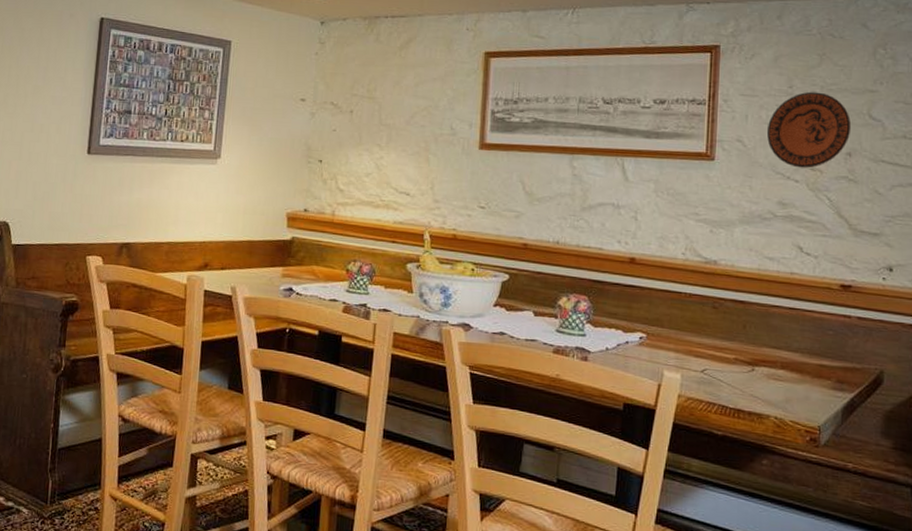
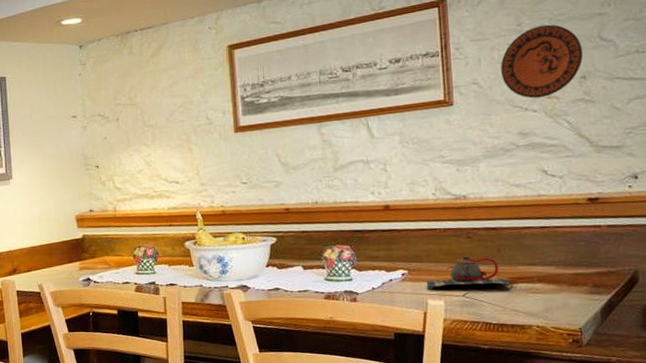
teapot: none [664,327,752,368] -> present [426,255,510,289]

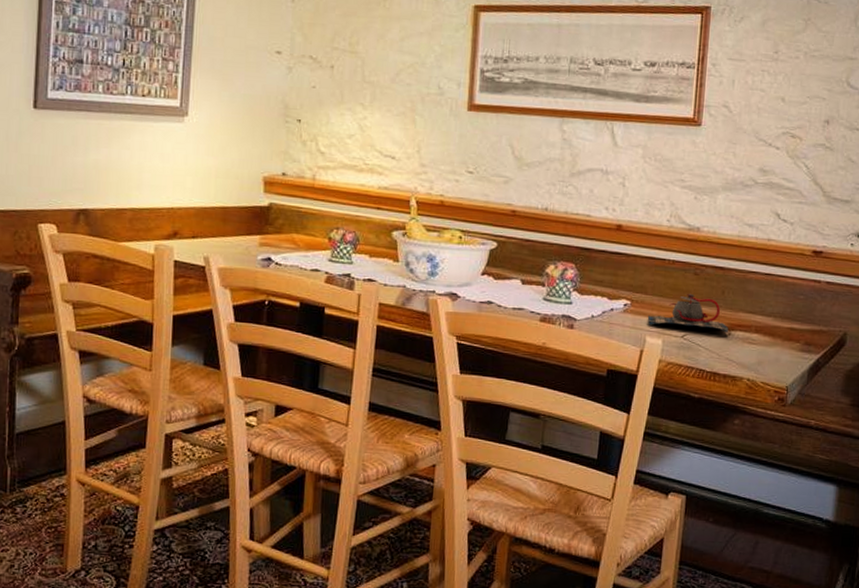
decorative plate: present [500,24,584,99] -> none [751,57,831,135]

